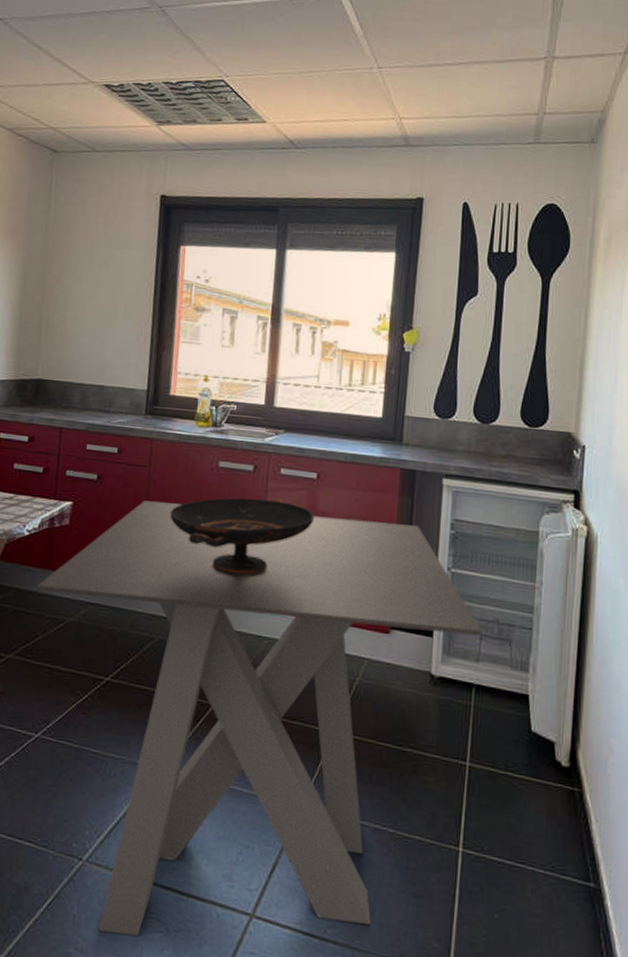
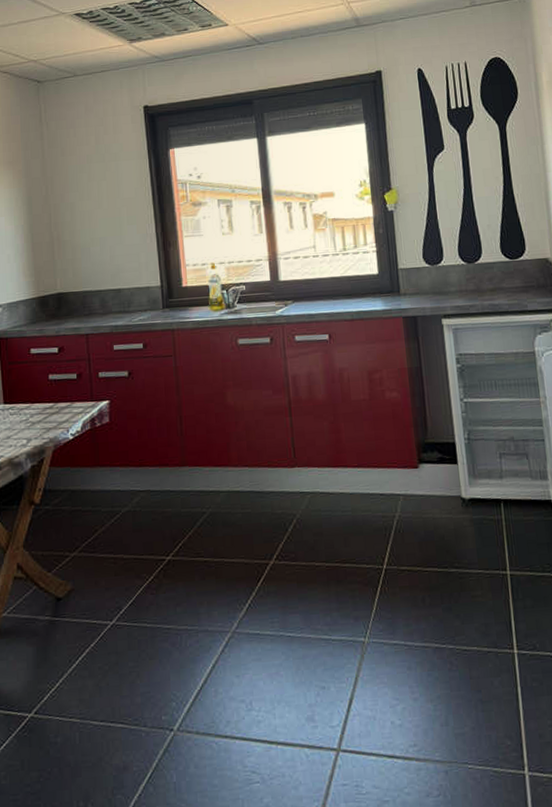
dining table: present [36,500,482,937] -> none [88,366,501,793]
decorative bowl: present [169,498,315,574] -> none [200,364,334,439]

